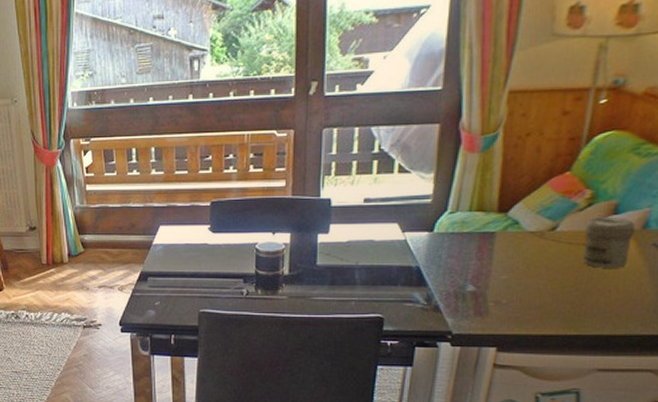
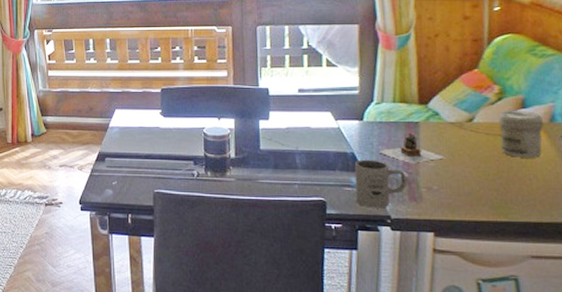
mug: none [415,273,475,324] -> present [354,159,408,208]
teapot: none [445,245,519,276] -> present [377,134,445,163]

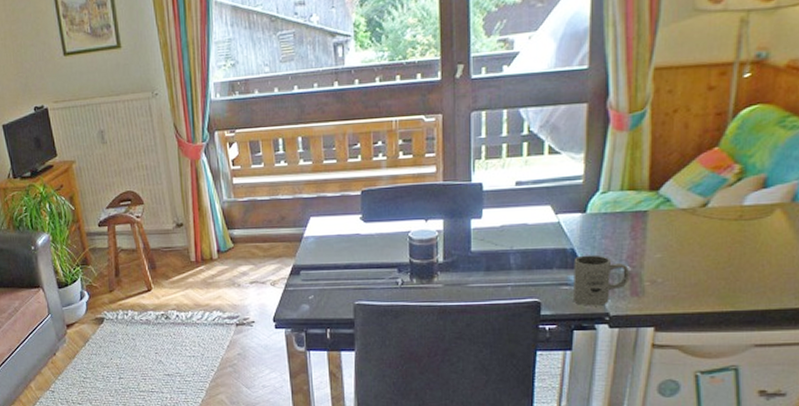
teapot: present [377,134,445,163] -> none [600,224,673,256]
jar: present [499,111,544,158] -> none [736,191,785,243]

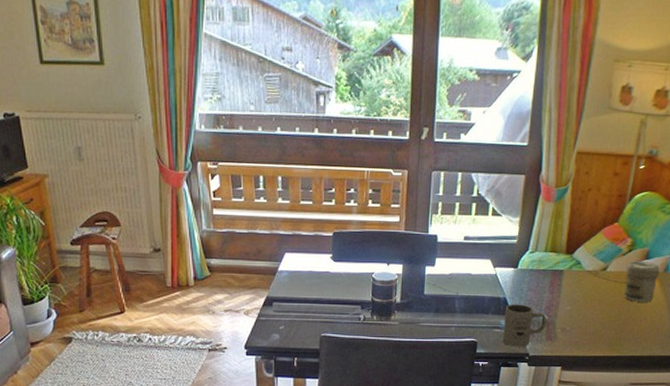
jar: none [736,191,785,243] -> present [624,261,660,302]

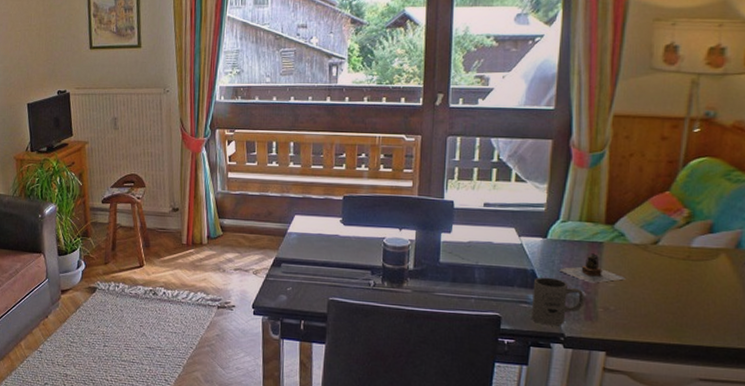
teapot: none [526,281,580,307] -> present [558,253,626,283]
jar: present [624,261,660,302] -> none [683,235,730,283]

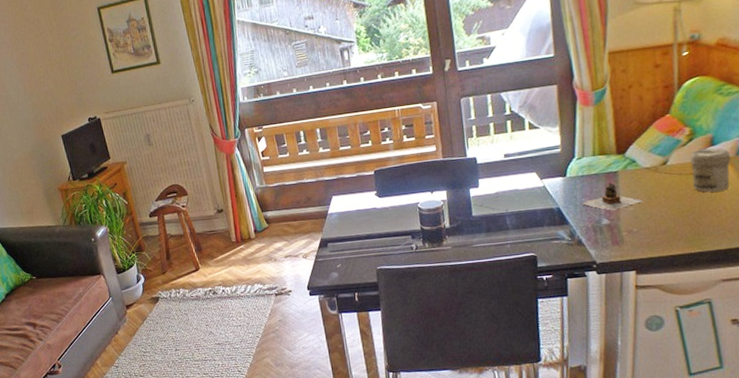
mug: present [530,277,585,326] -> none [560,211,610,257]
jar: none [683,235,730,283] -> present [690,148,731,192]

